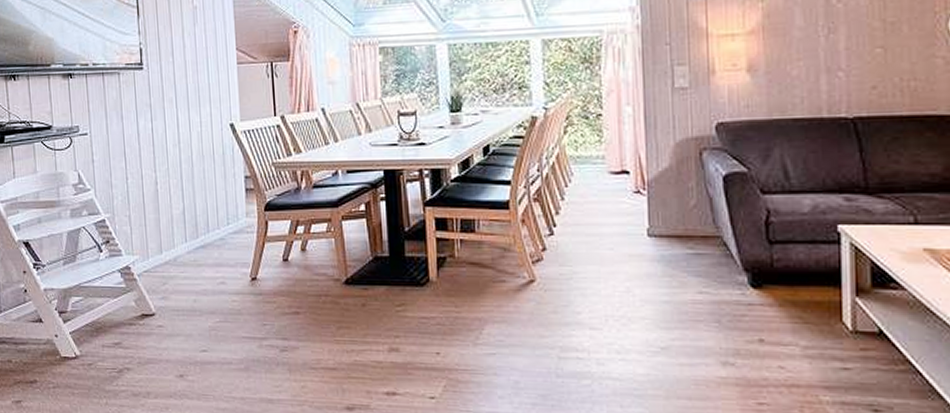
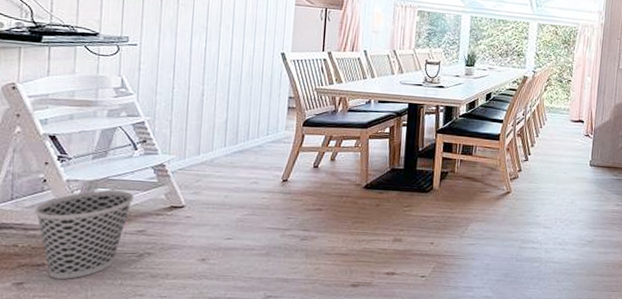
wastebasket: none [20,298,106,397] -> present [34,190,134,279]

